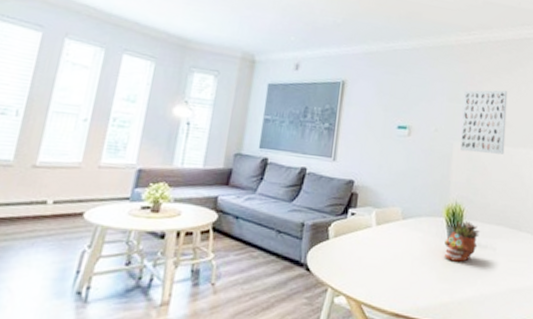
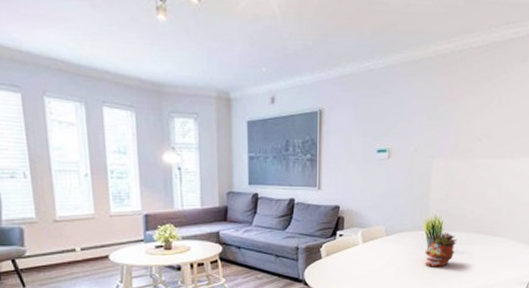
wall art: present [460,90,508,155] -> none [439,101,489,168]

